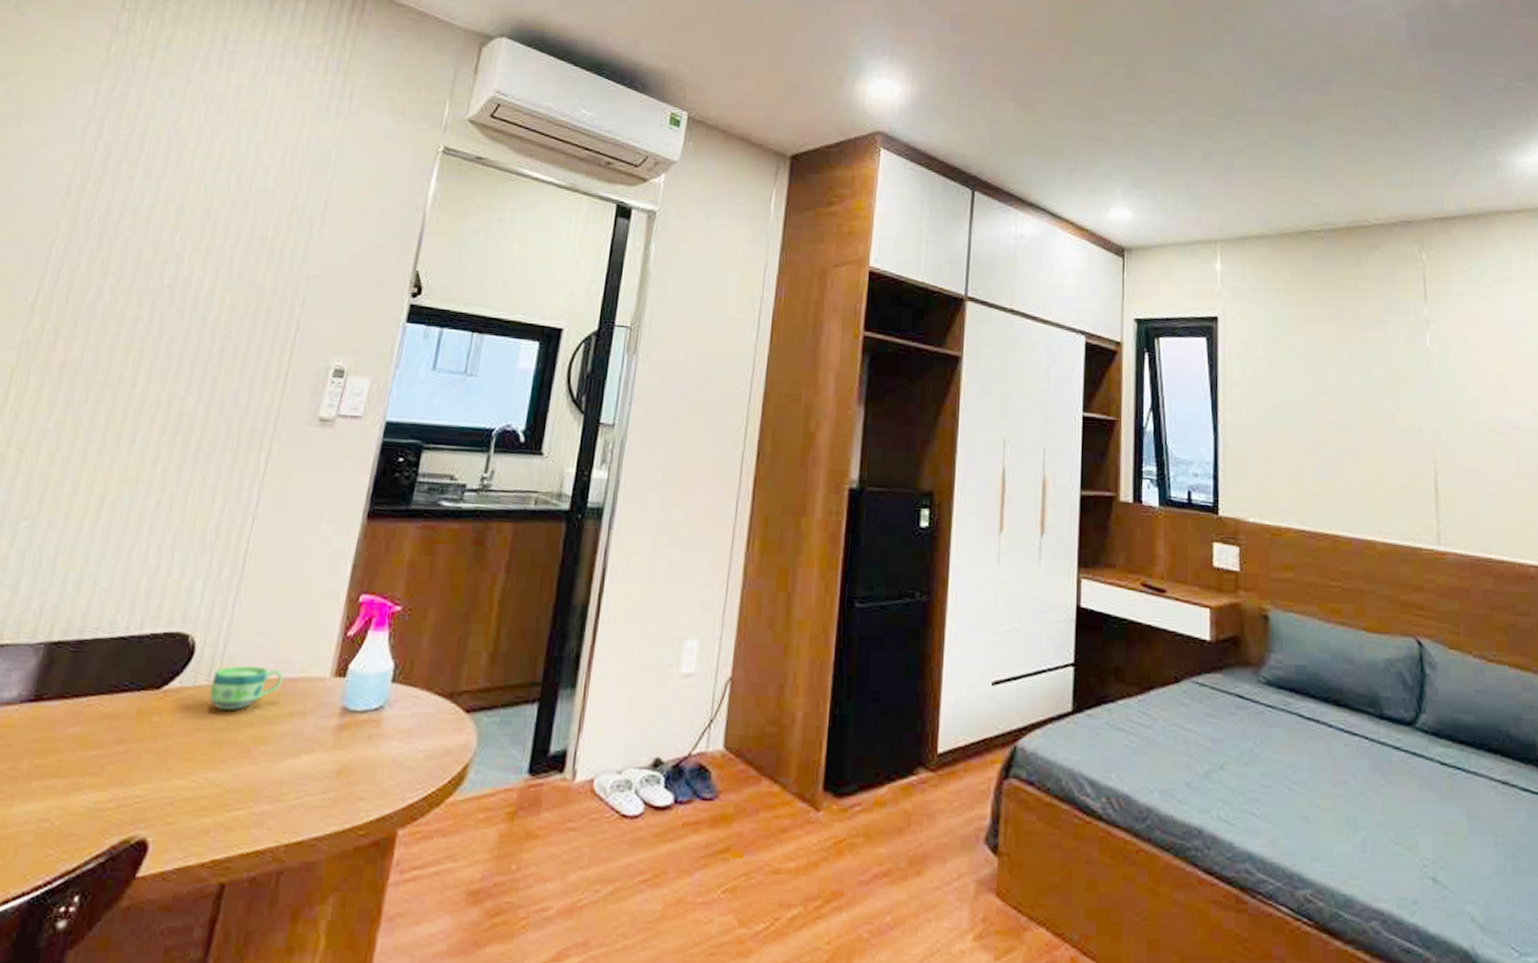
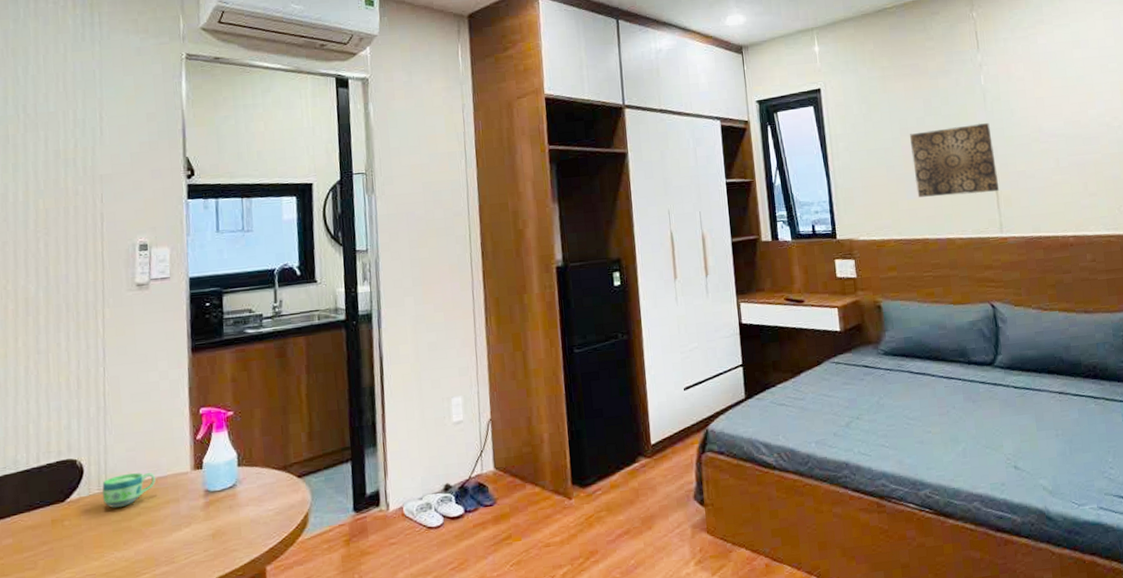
wall art: none [1326,394,1440,489] -> present [909,123,1000,198]

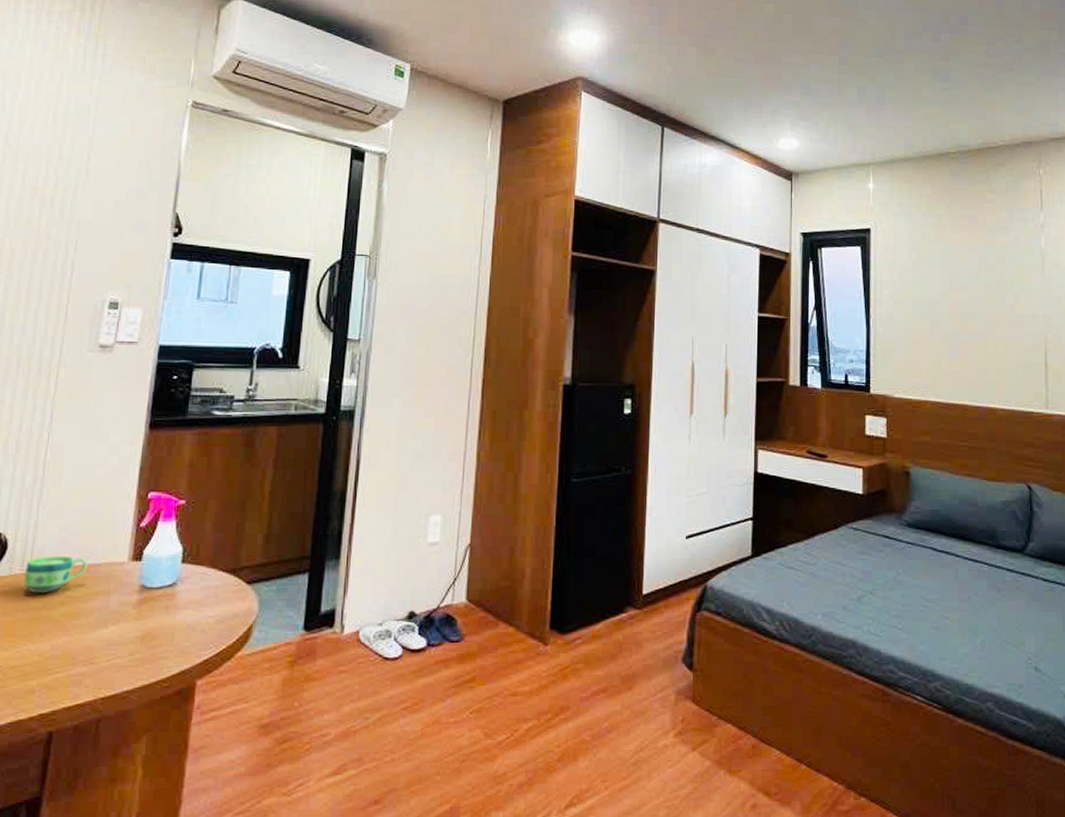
wall art: present [909,123,1000,198] -> none [959,287,1049,364]

